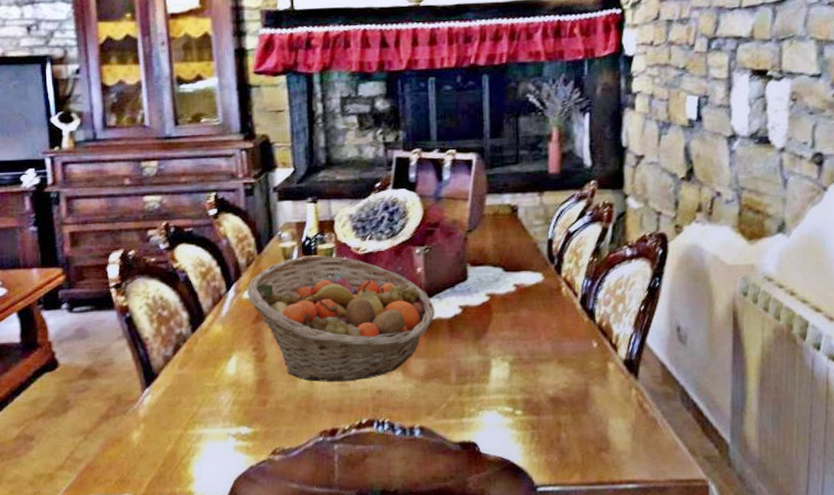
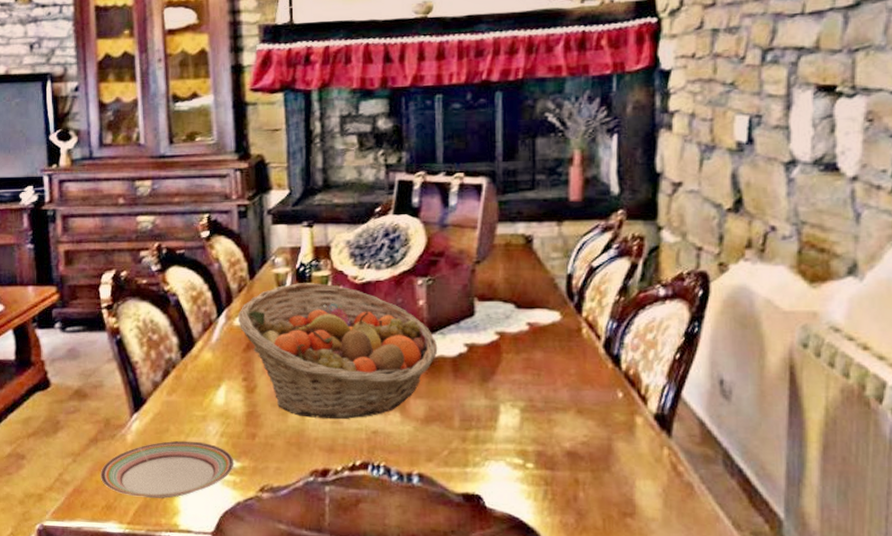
plate: none [112,411,247,469] -> present [100,440,234,499]

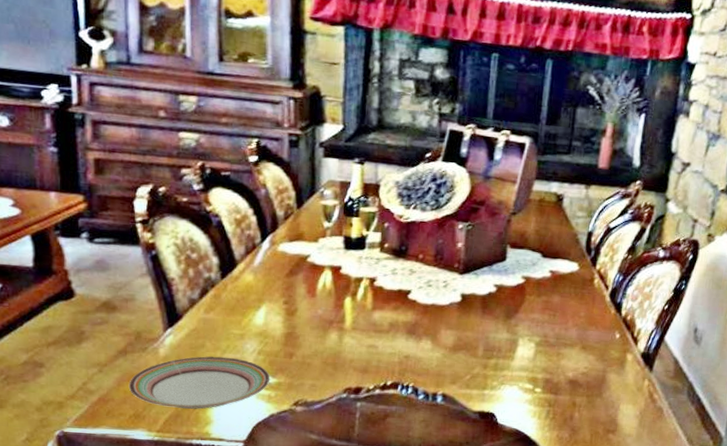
fruit basket: present [238,283,438,420] -> none [283,216,471,344]

